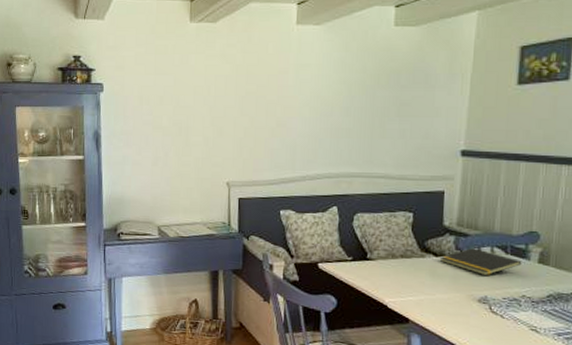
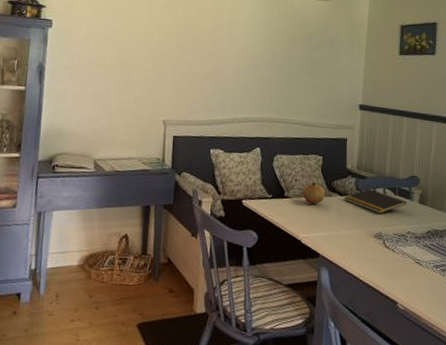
fruit: none [389,242,416,267] -> present [302,182,325,205]

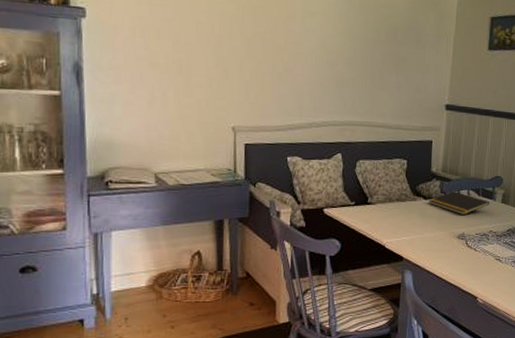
fruit: present [302,182,325,205] -> none [386,187,409,209]

